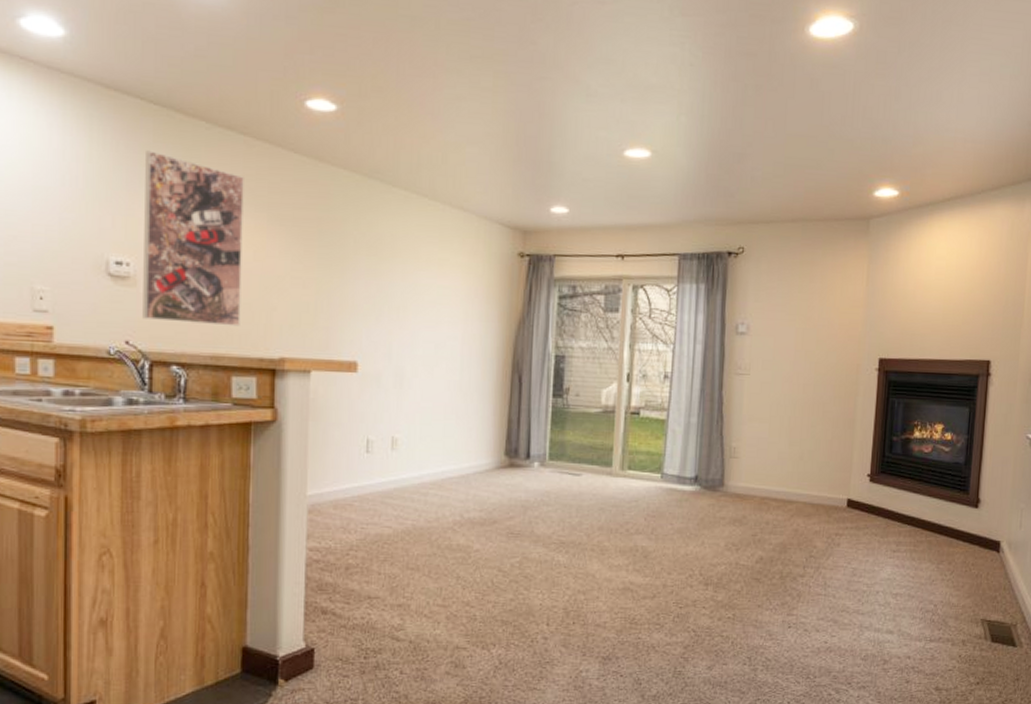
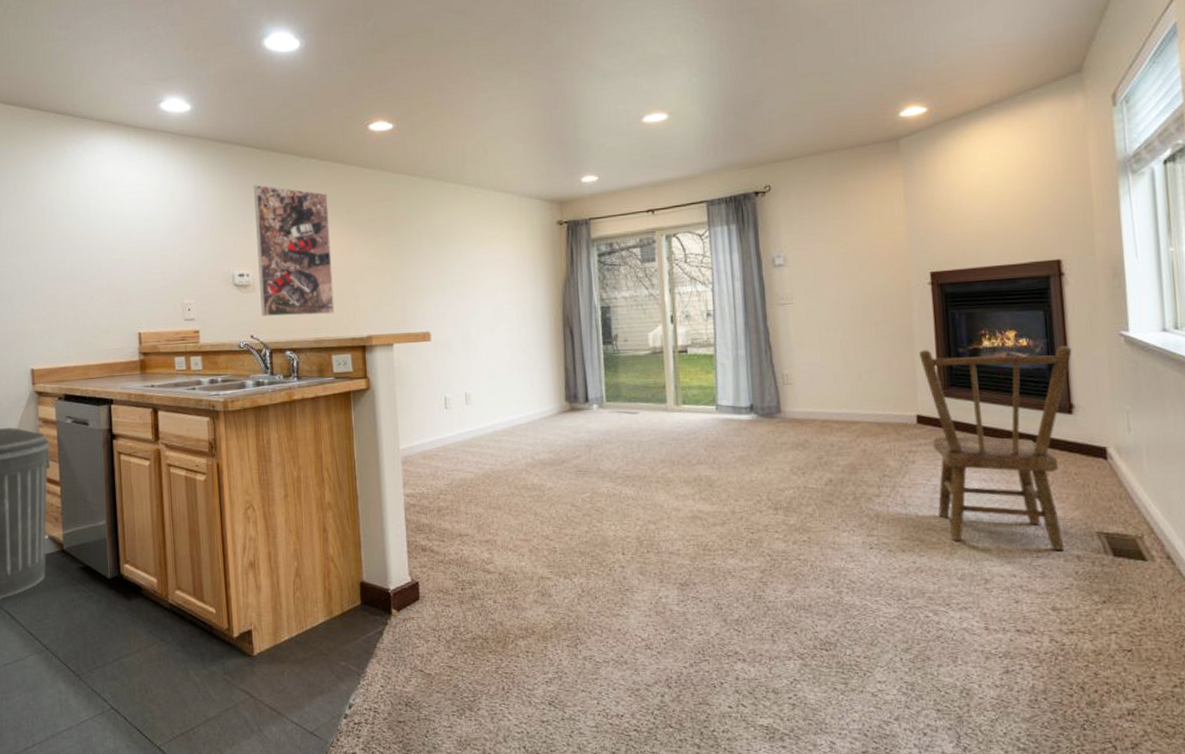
dining chair: none [853,435,987,636] -> present [919,346,1072,551]

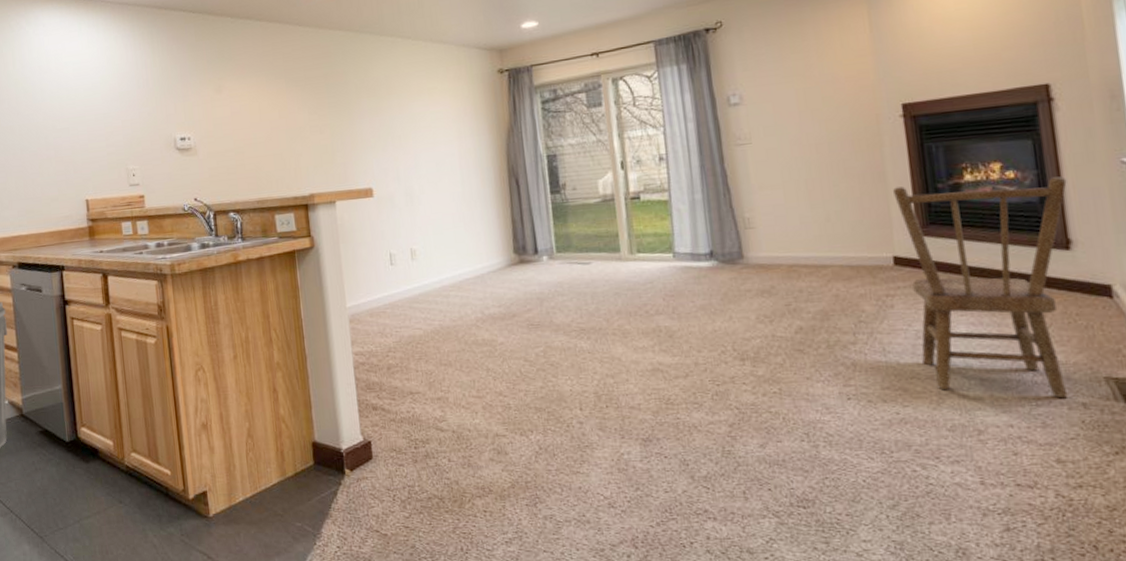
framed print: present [254,184,335,317] -> none [191,48,276,179]

